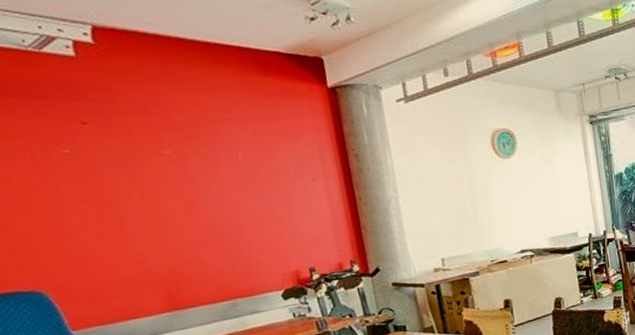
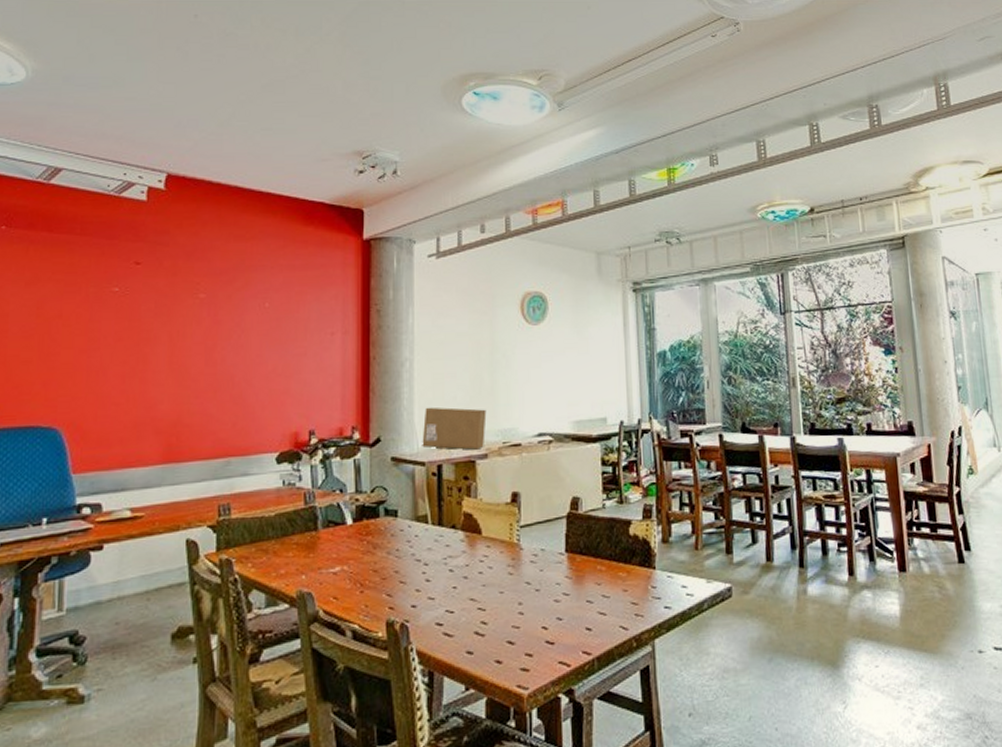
box: none [416,234,475,272] -> present [422,407,487,450]

